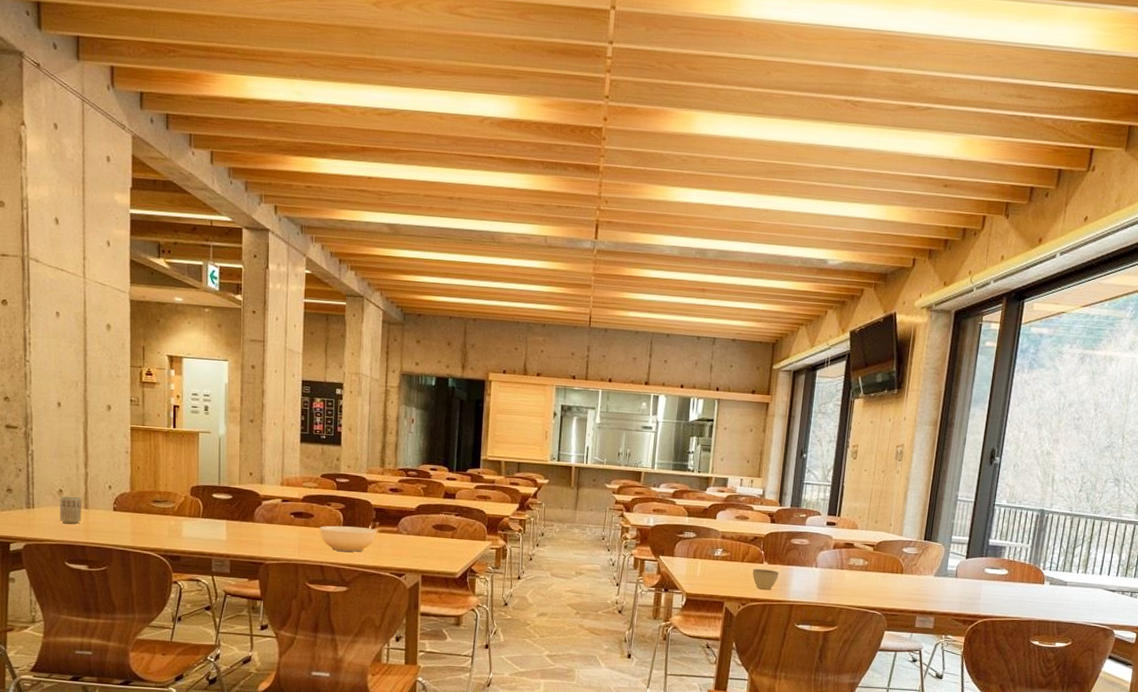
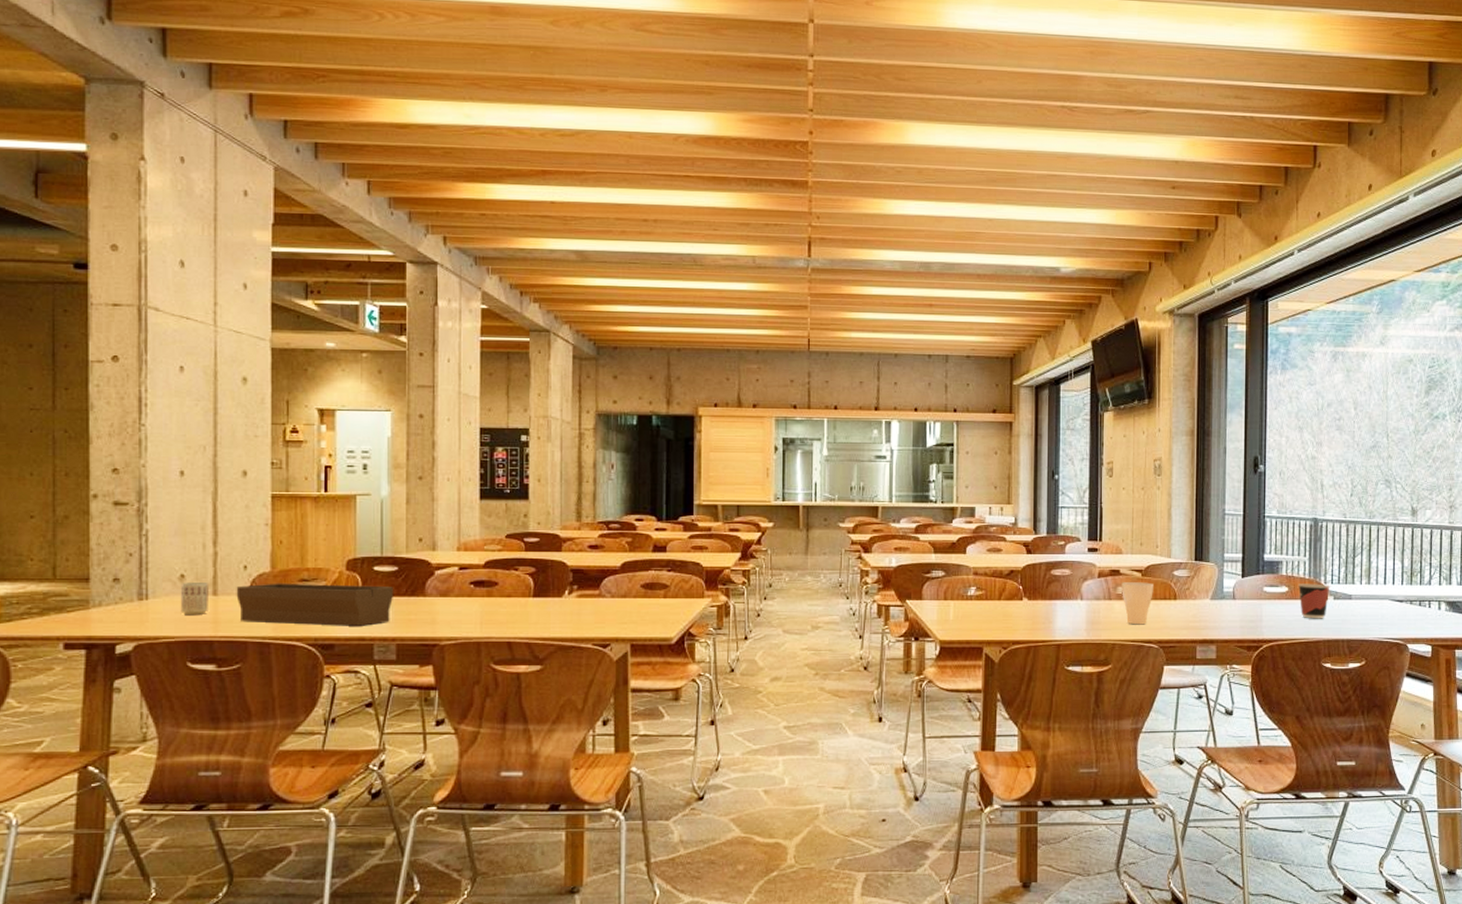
tray: none [103,502,229,543] -> present [236,583,394,626]
bowl: present [319,525,377,552] -> none [505,593,575,623]
cup: present [752,569,779,591] -> none [1011,606,1041,631]
cup: none [853,555,883,594] -> present [1122,582,1153,625]
cup: none [1017,568,1048,602] -> present [1298,583,1330,619]

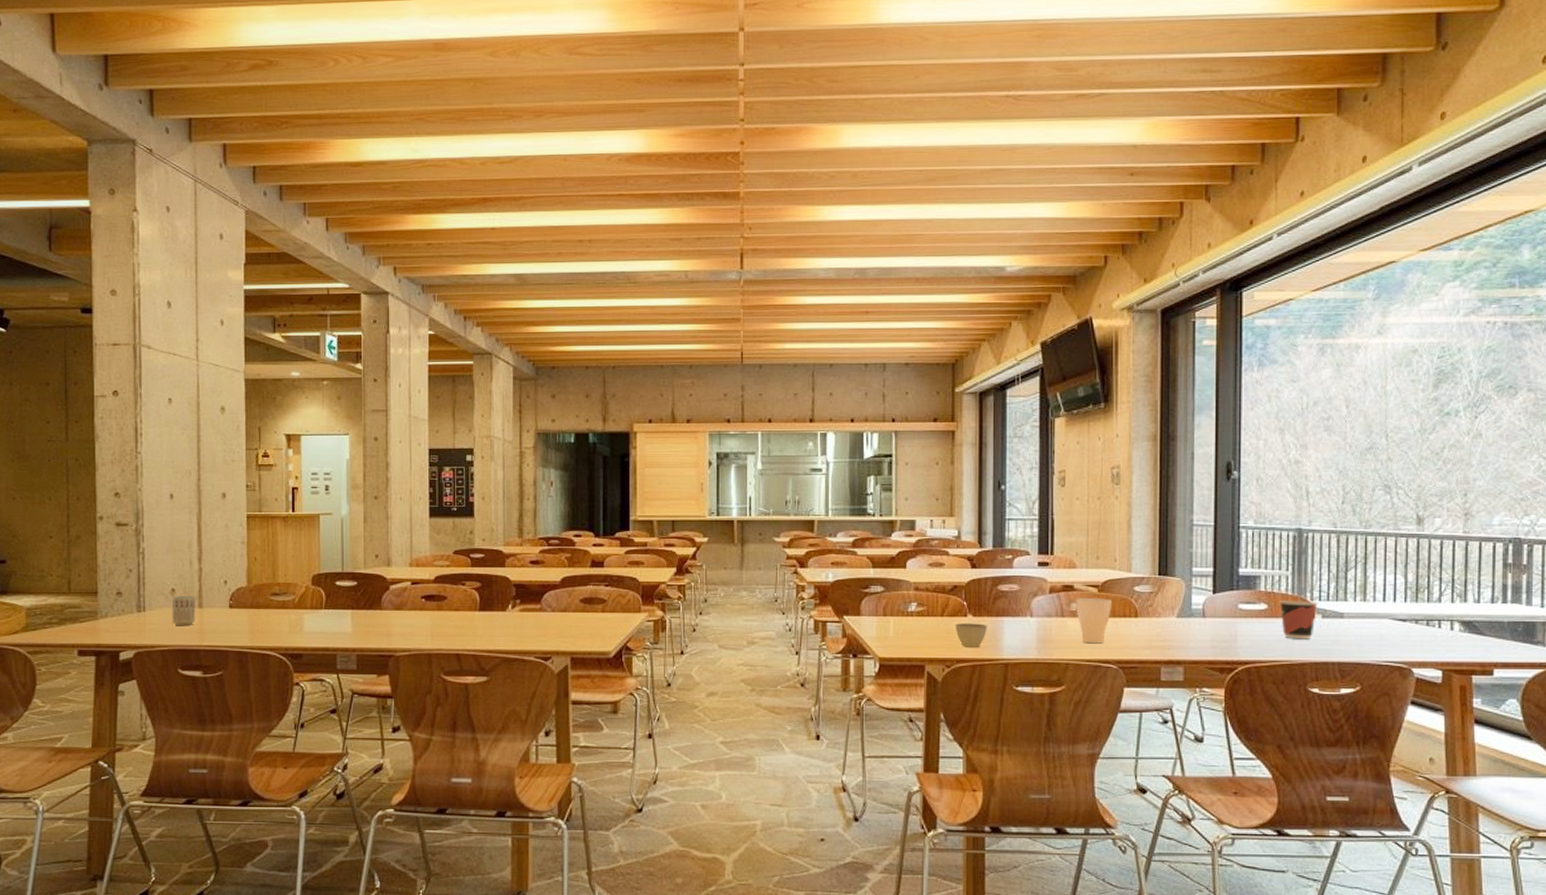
tray: present [236,583,394,626] -> none [218,596,354,637]
cup: none [1011,606,1041,631] -> present [955,623,987,649]

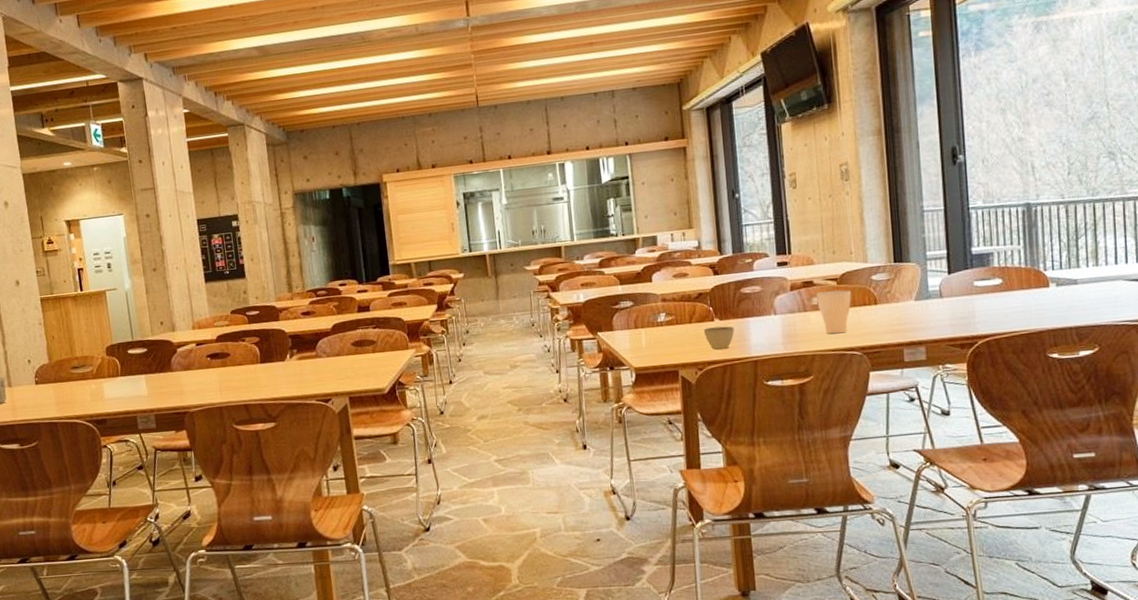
cup: present [1280,600,1318,640] -> none [1014,271,1051,309]

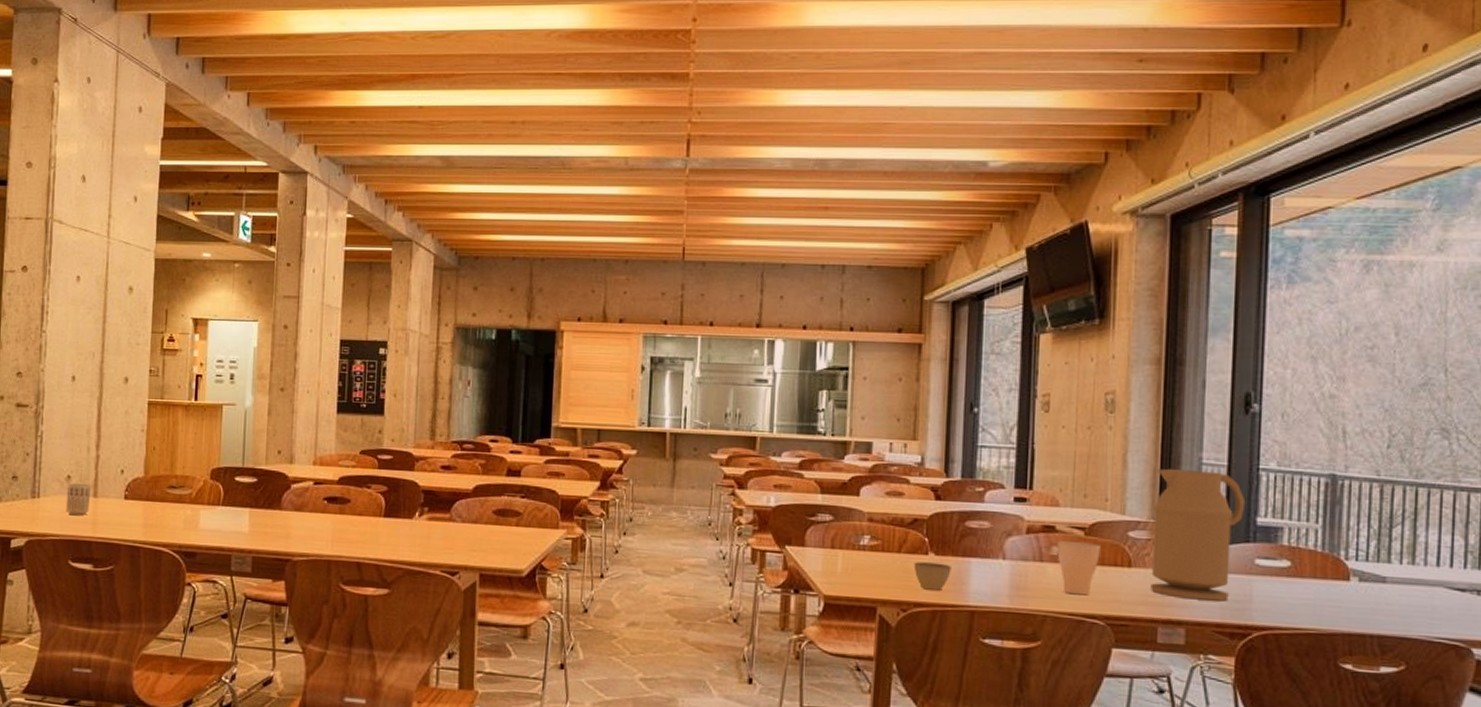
water jug: none [888,215,962,323] -> present [1150,468,1246,601]

